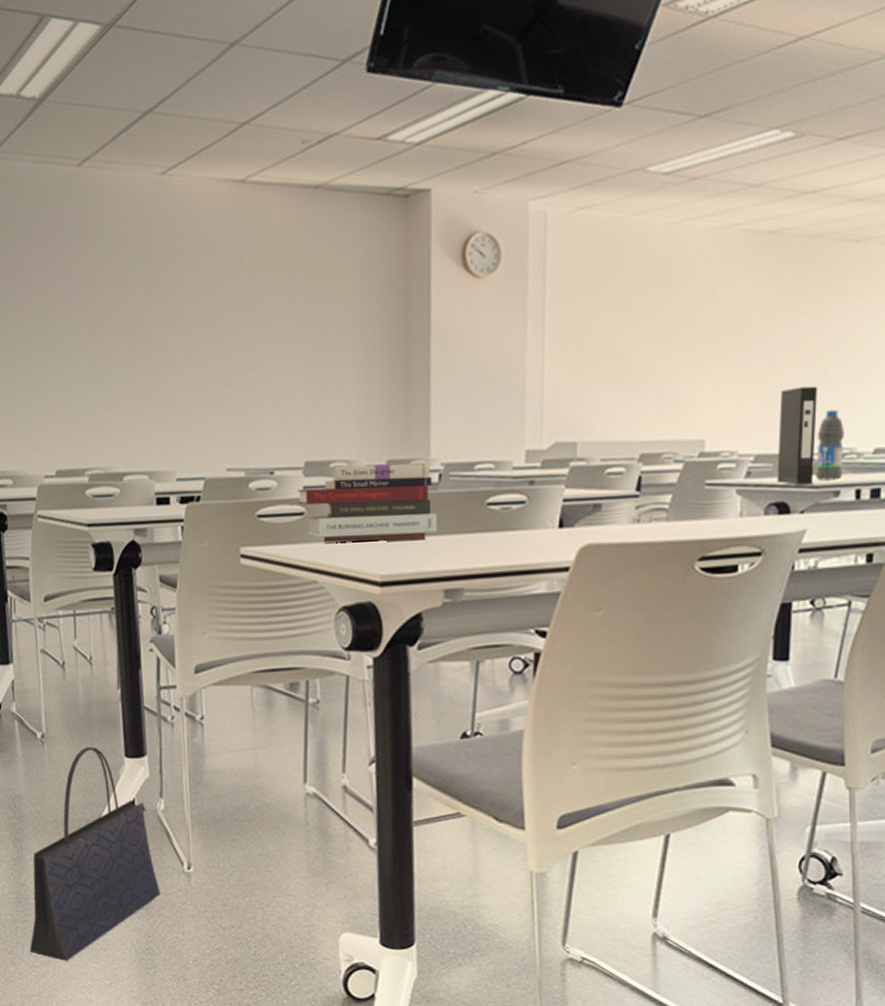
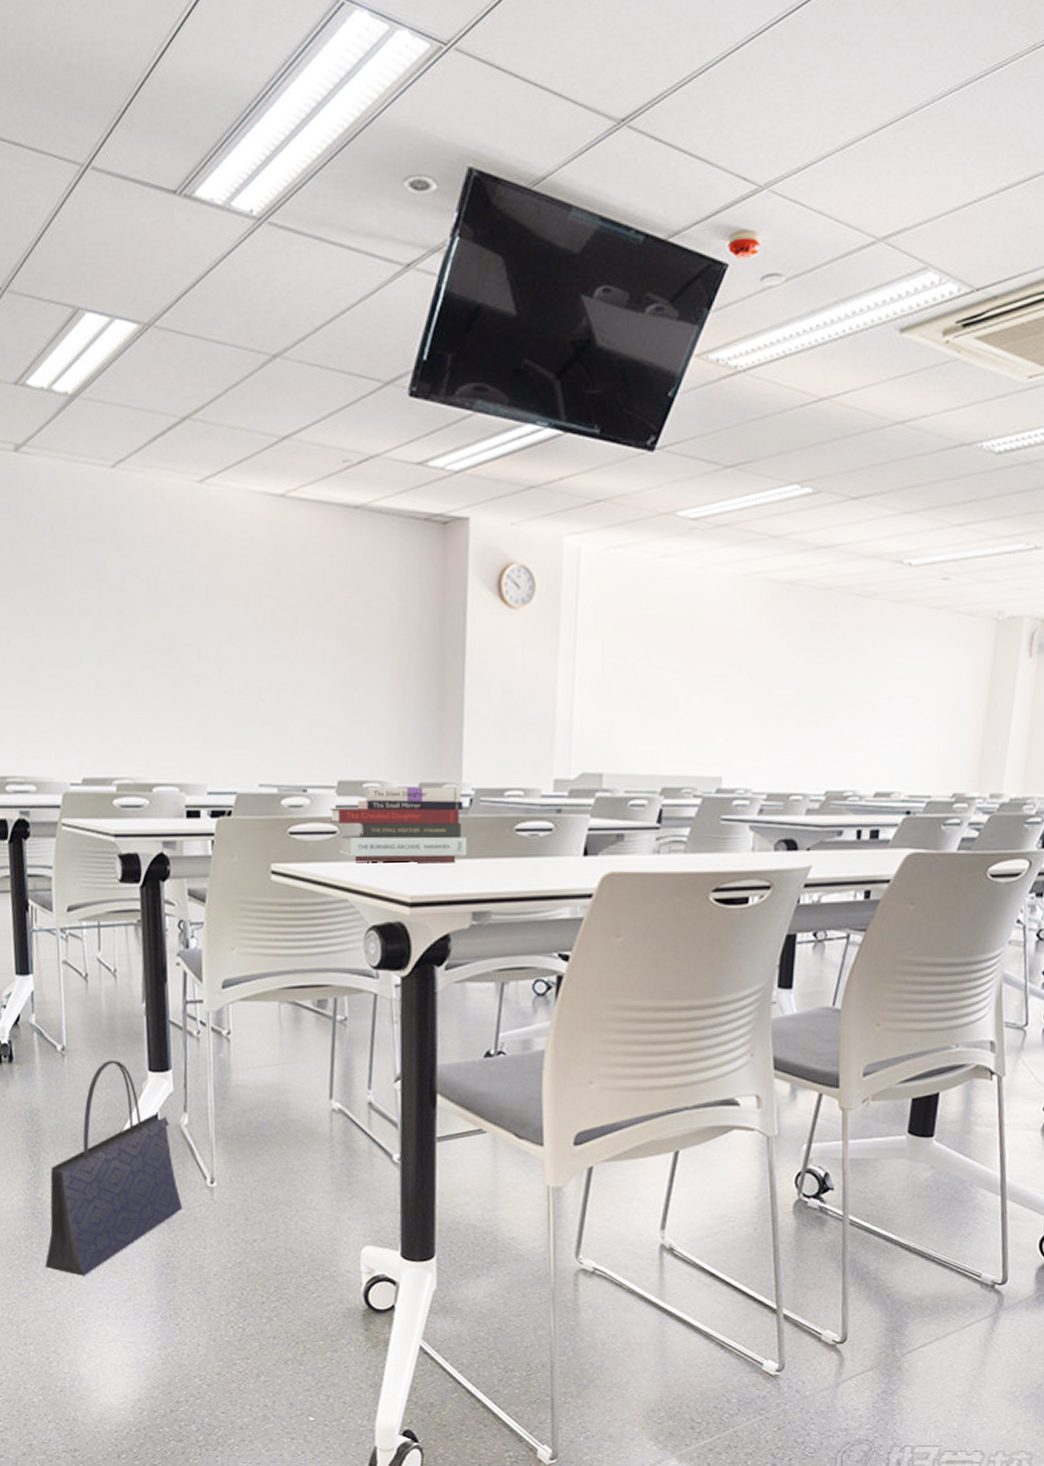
binder: present [777,386,817,486] -> none [787,731,825,824]
water bottle: present [814,410,845,481] -> none [820,754,849,821]

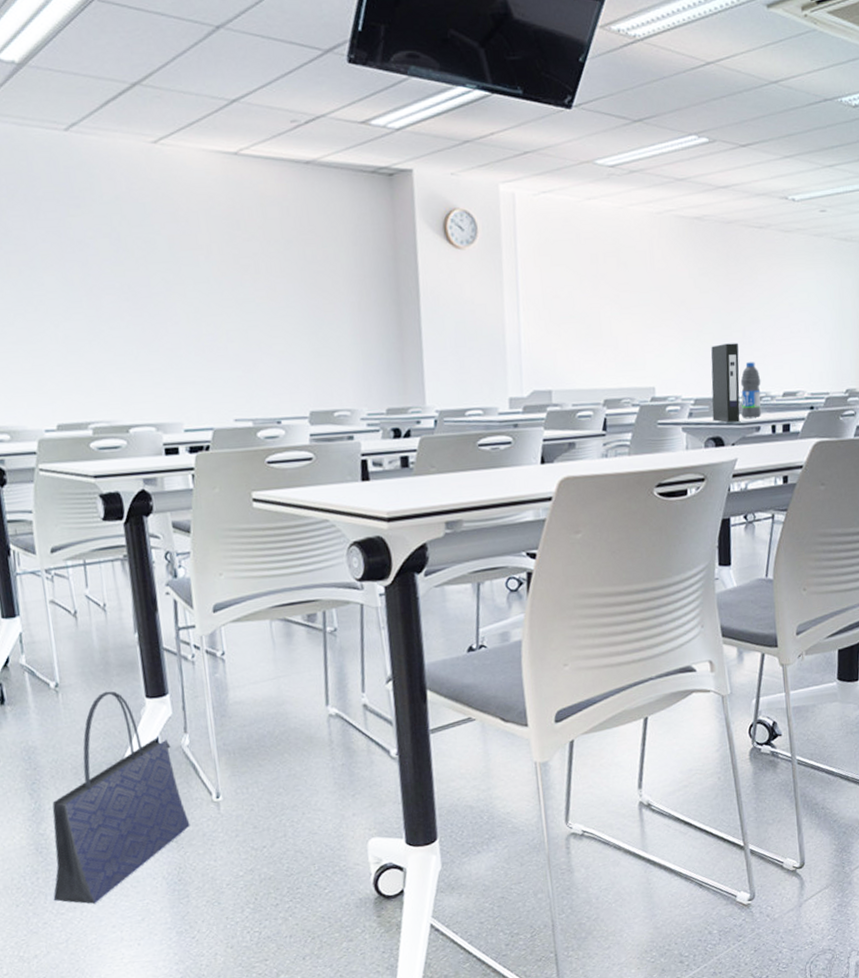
books: present [330,786,467,863] -> none [304,410,436,485]
binder: none [787,731,825,824] -> present [711,343,740,423]
water bottle: none [820,754,849,821] -> present [740,362,762,419]

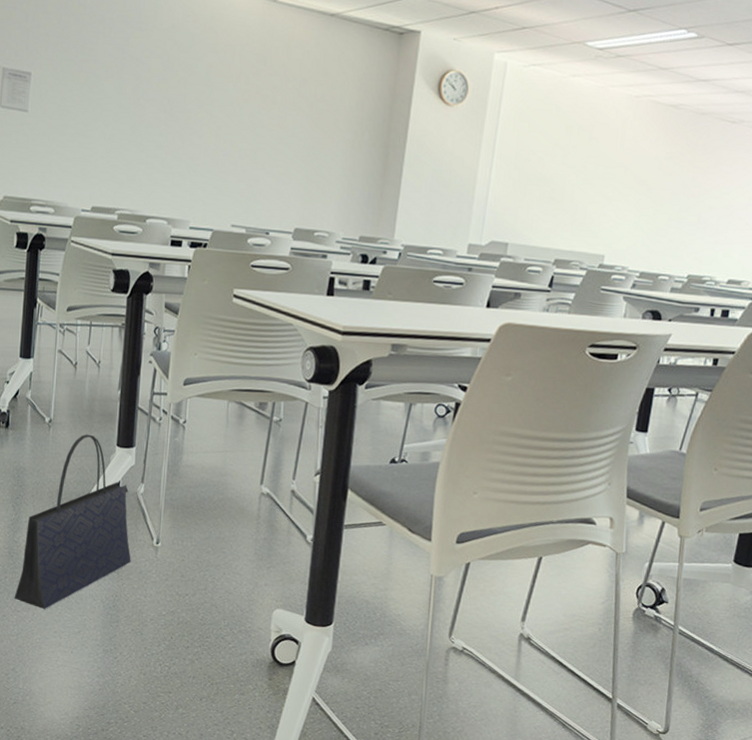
binder: present [711,343,740,423] -> none [654,225,692,301]
water bottle: present [740,362,762,419] -> none [682,246,708,300]

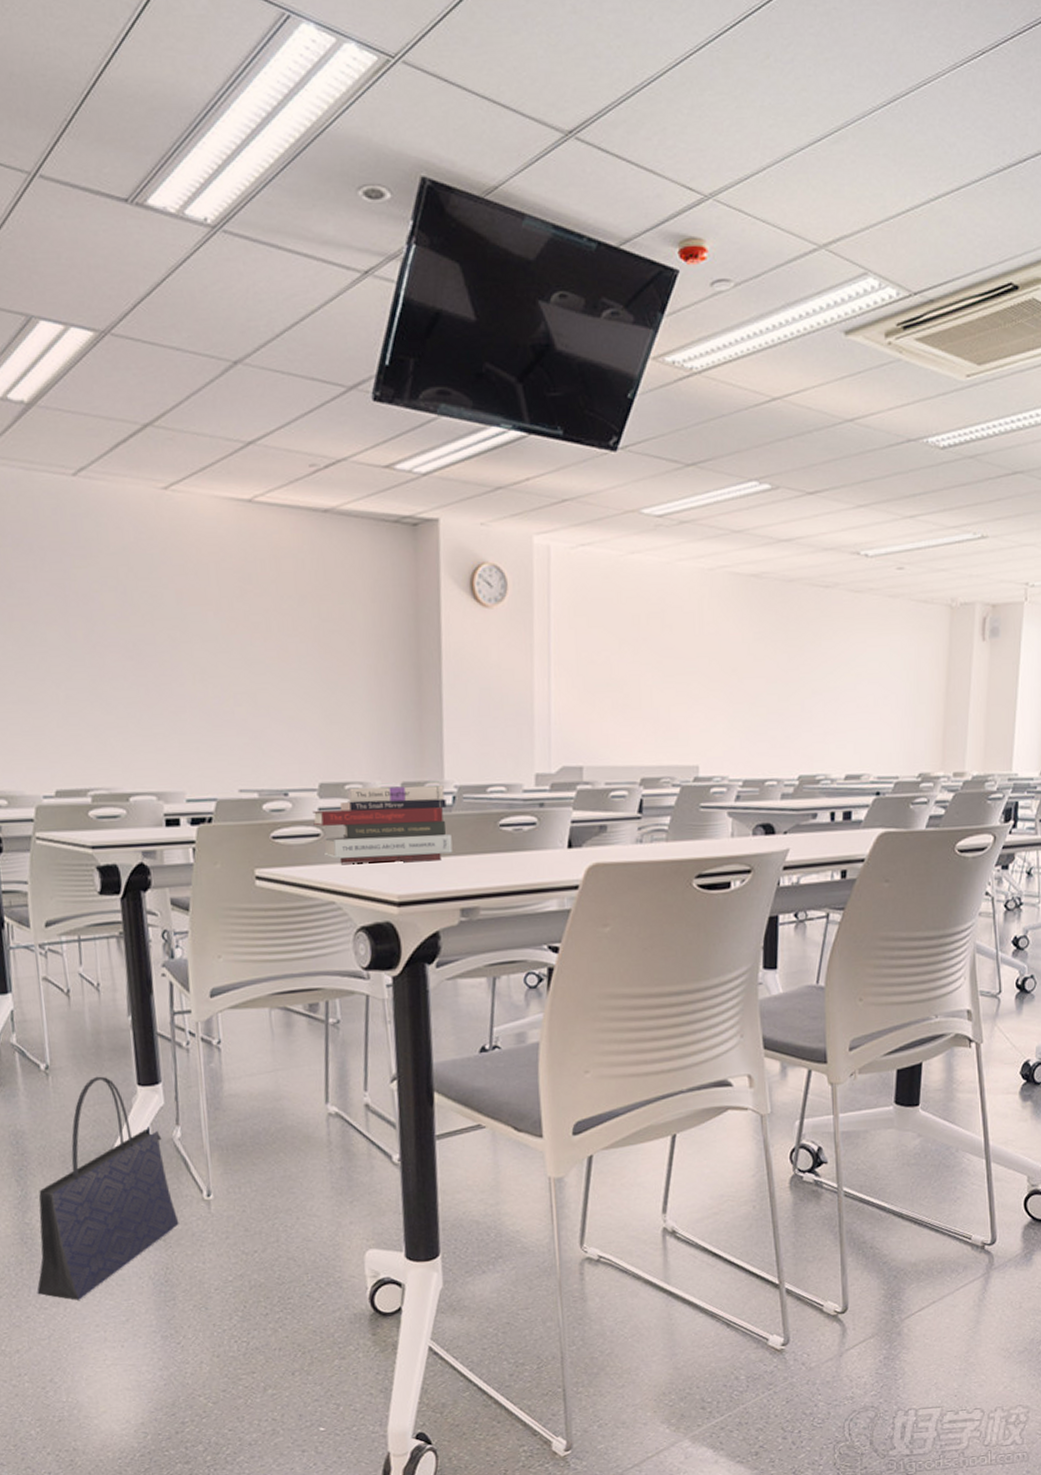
books: none [285,235,393,303] -> present [312,785,453,864]

